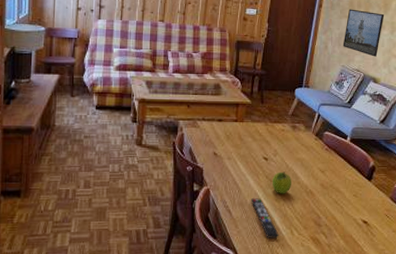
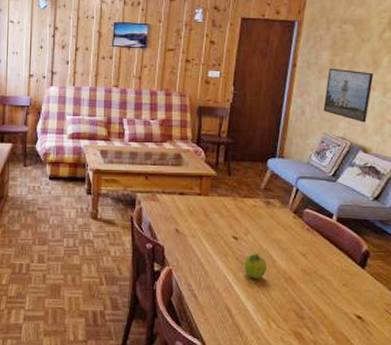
remote control: present [251,198,279,238] -> none [220,282,254,330]

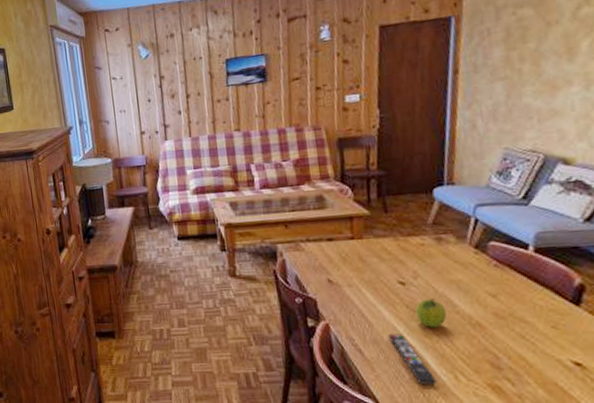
remote control: none [220,282,254,330] -> present [388,334,437,385]
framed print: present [323,68,374,123] -> none [501,62,570,128]

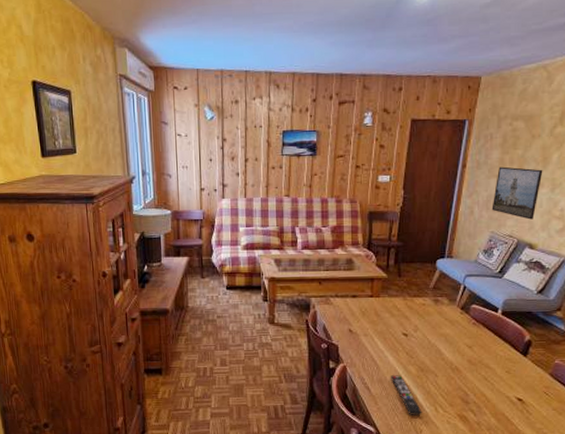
fruit: present [415,298,447,328] -> none [412,347,436,371]
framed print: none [501,62,570,128] -> present [491,166,543,220]

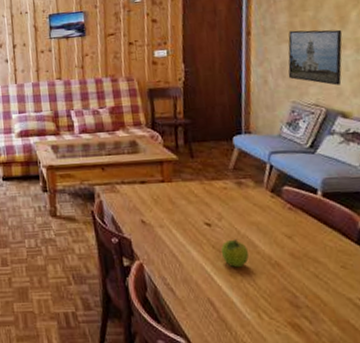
remote control: present [391,375,422,415] -> none [197,273,243,324]
fruit: none [412,347,436,371] -> present [220,239,249,268]

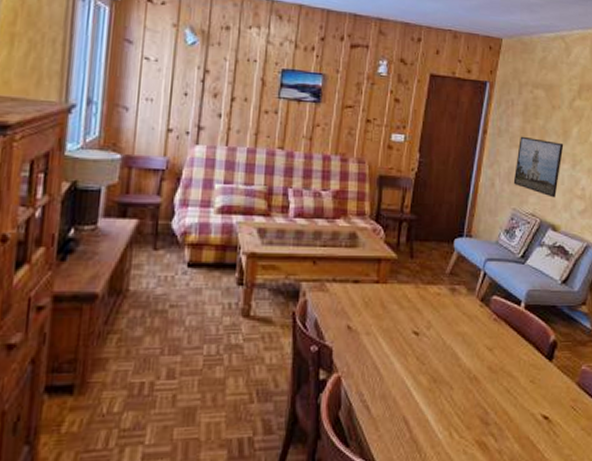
fruit: present [220,239,249,268] -> none [424,350,451,382]

